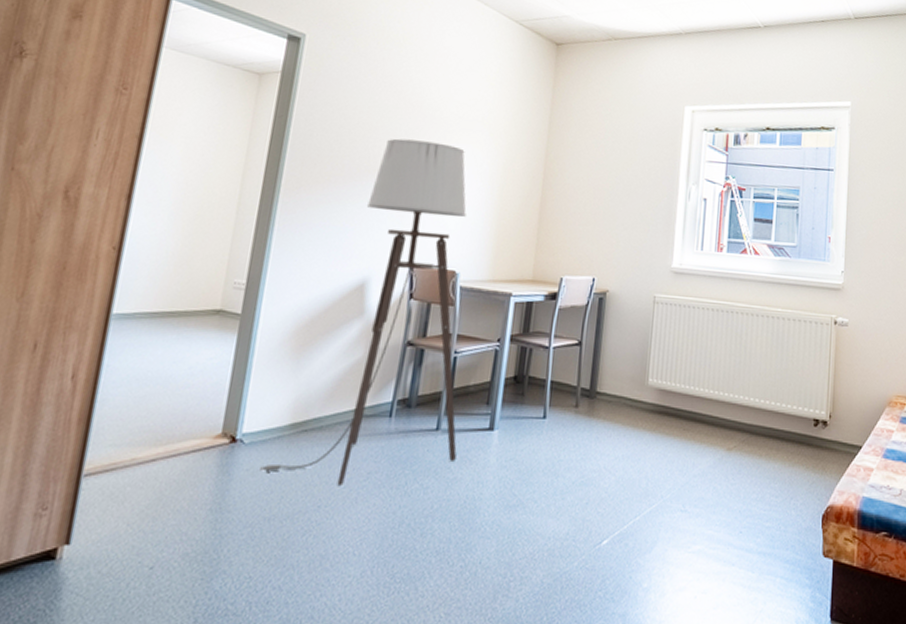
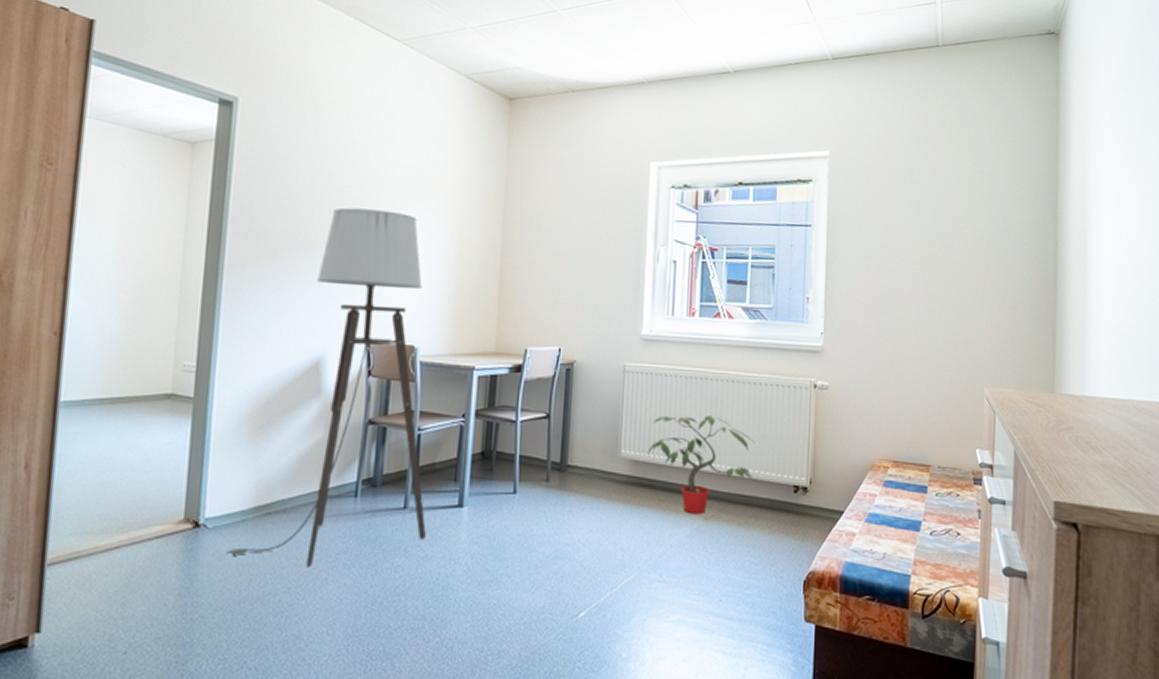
potted plant: none [674,346,778,445] -> present [647,415,755,515]

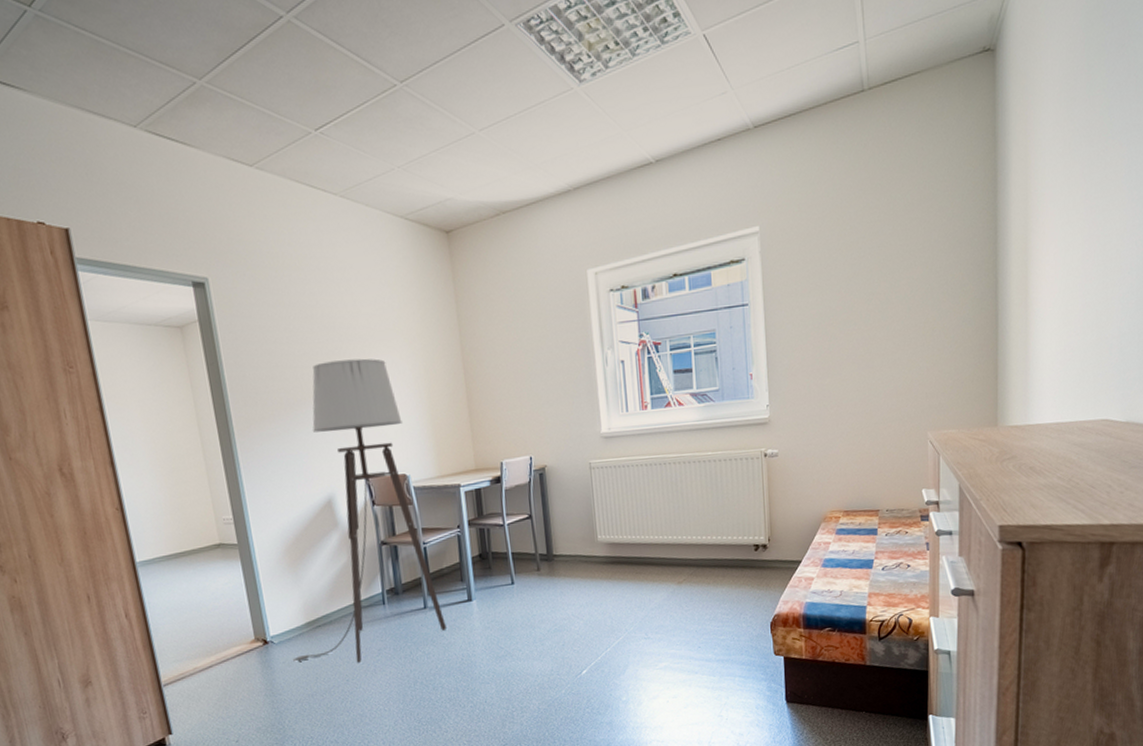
potted plant: present [647,415,755,515] -> none [621,495,716,581]

